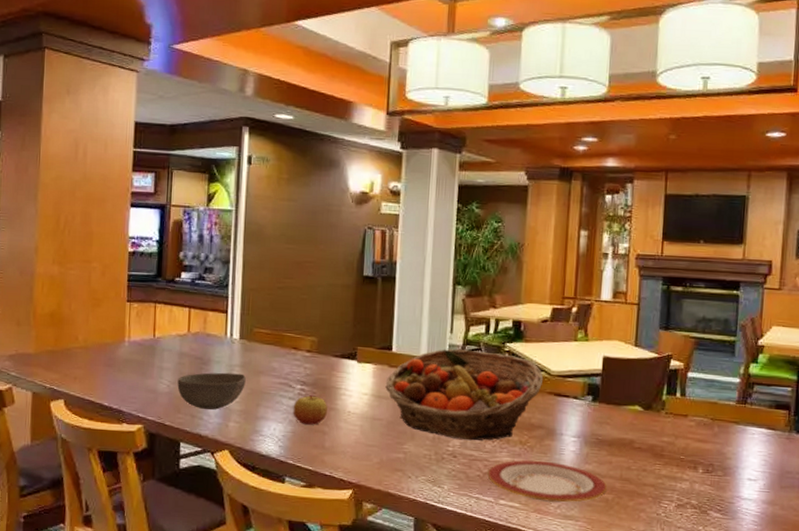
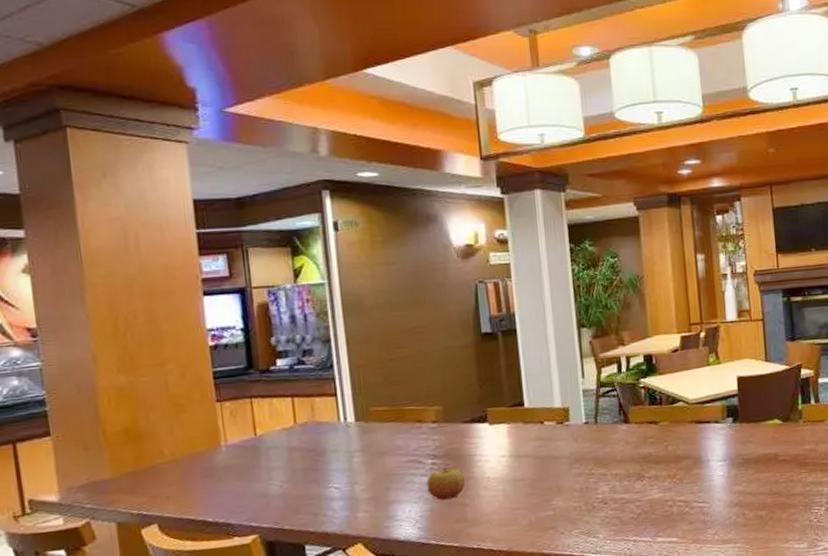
bowl: present [177,372,246,410] -> none [291,458,370,505]
fruit basket: present [385,349,544,441] -> none [523,390,683,485]
plate: present [487,460,608,503] -> none [641,489,760,531]

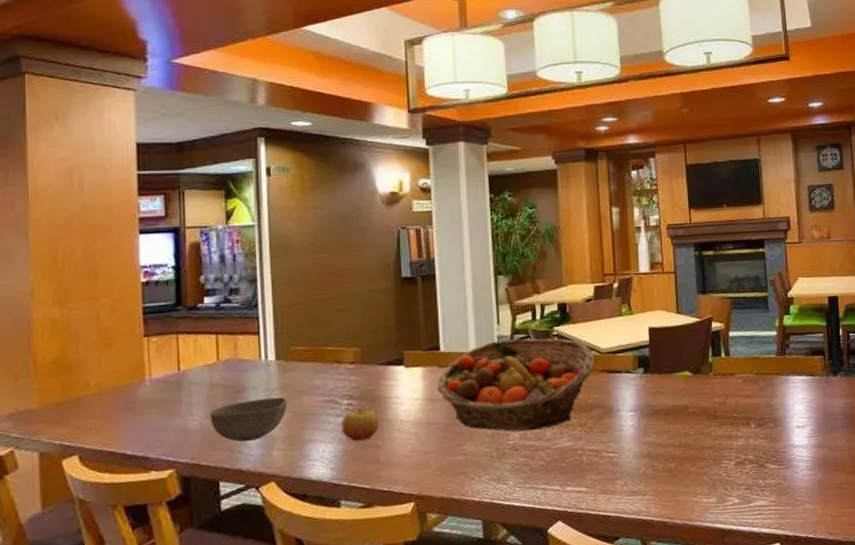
bowl: none [291,458,370,505] -> present [210,397,287,442]
fruit basket: none [523,390,683,485] -> present [437,338,595,432]

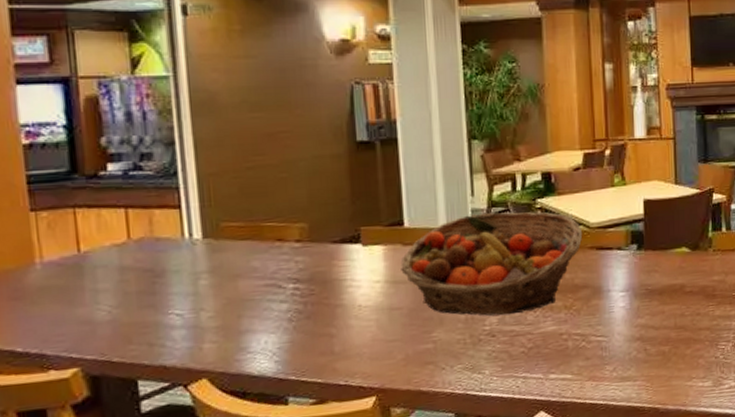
bowl: present [210,397,287,442] -> none [122,281,219,334]
apple: present [341,409,379,441] -> none [287,294,332,330]

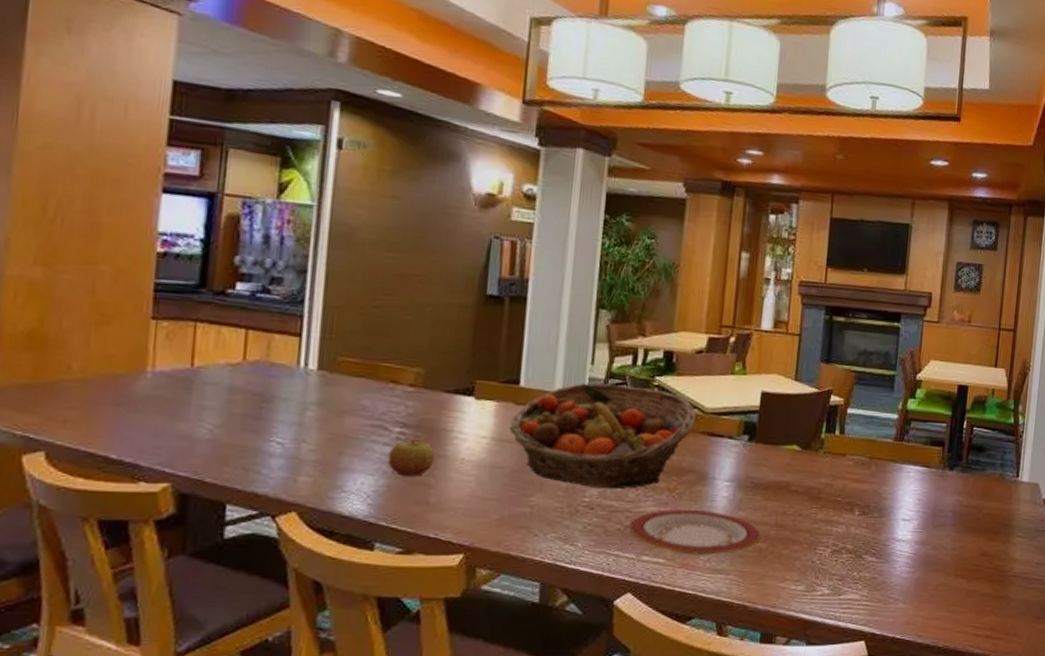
apple: none [287,294,332,330] -> present [388,440,435,477]
plate: none [533,322,663,367] -> present [629,509,762,556]

